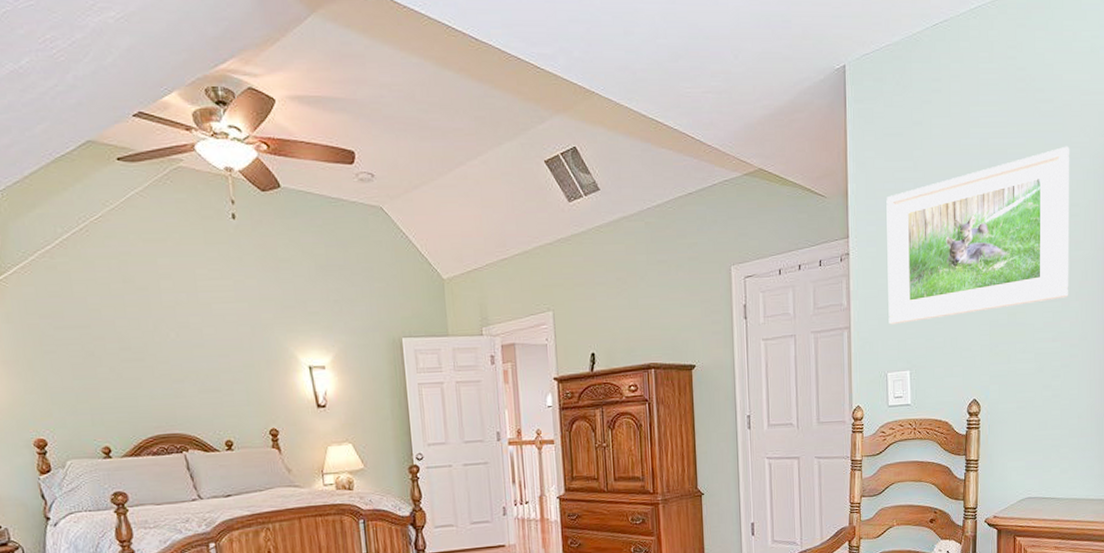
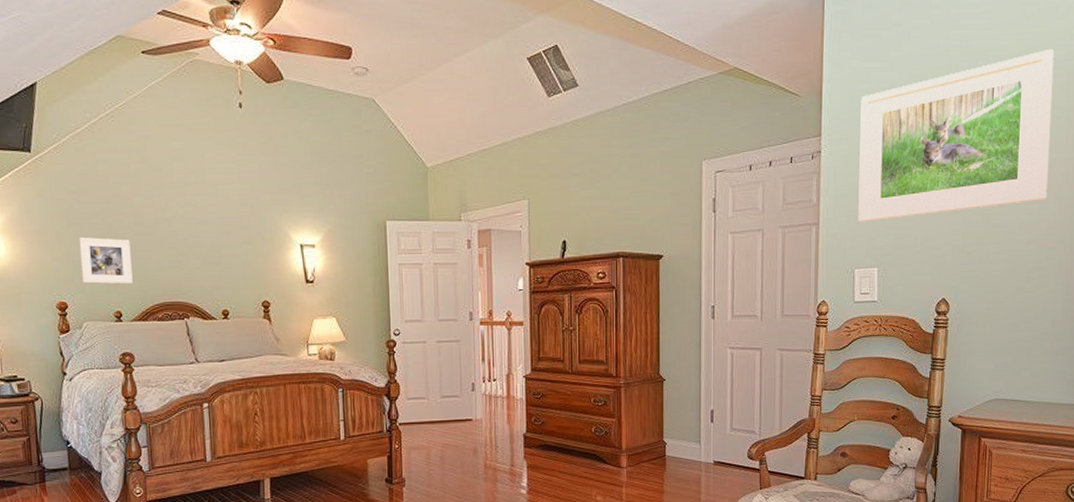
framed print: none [55,366,121,417] -> present [79,237,133,284]

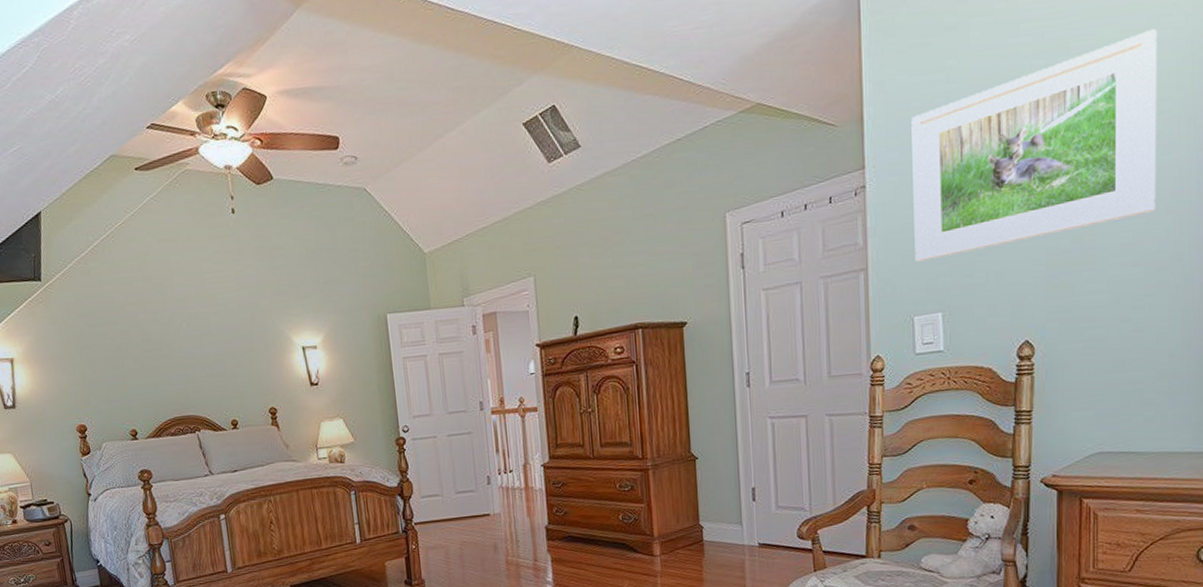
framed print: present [79,237,133,284] -> none [91,358,145,404]

